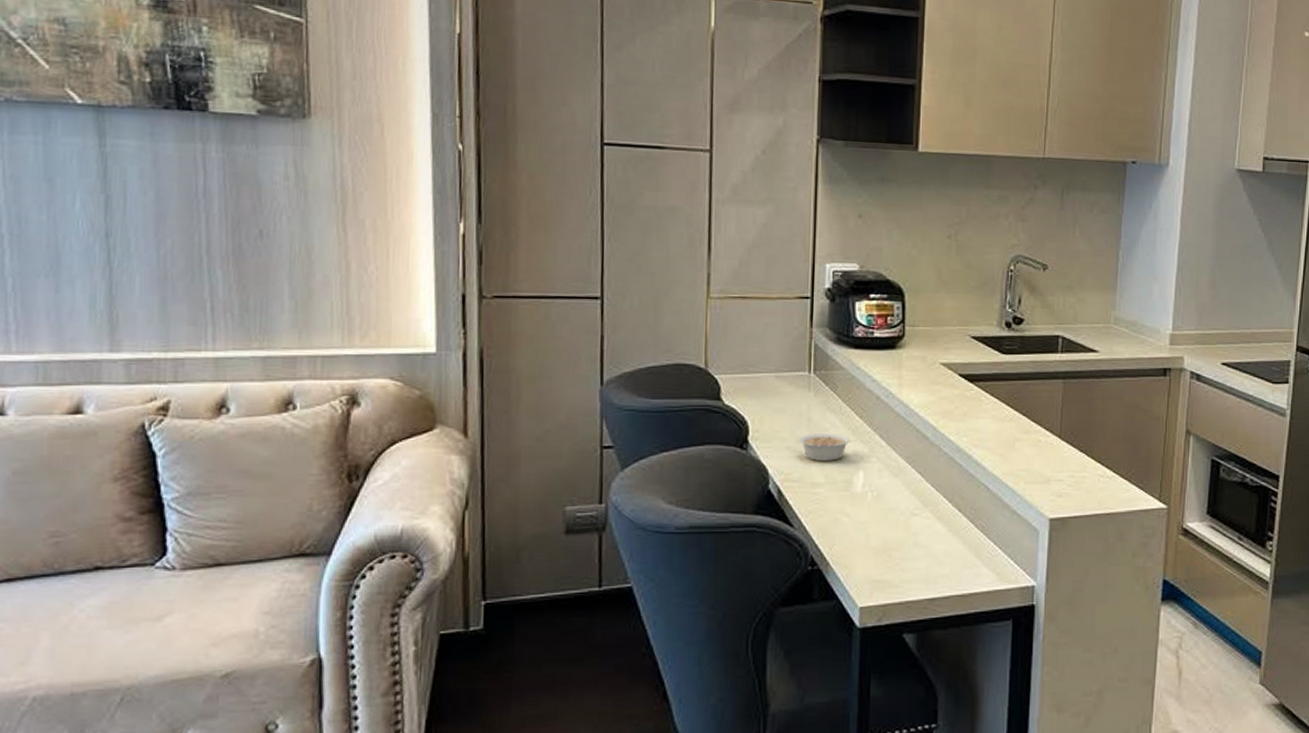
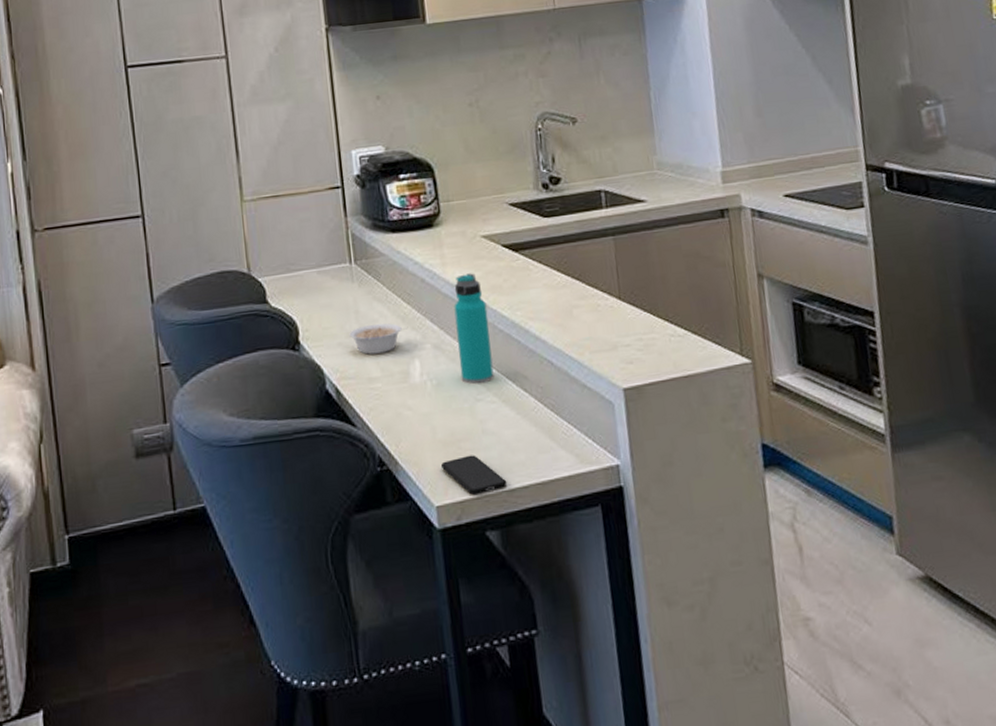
smartphone: none [869,564,930,600] -> present [440,455,507,495]
water bottle: none [901,396,936,500] -> present [454,273,494,385]

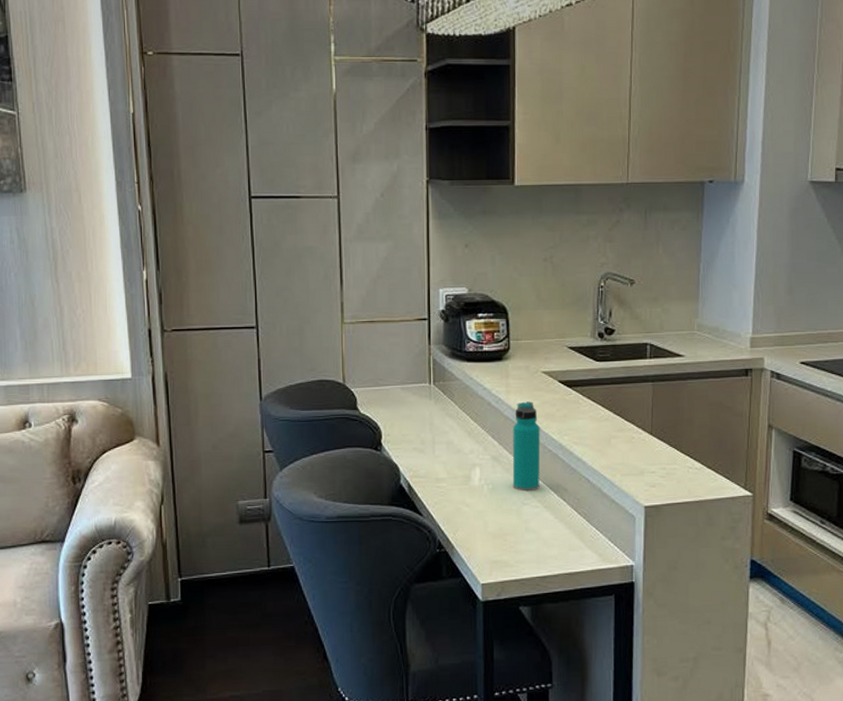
legume: present [349,323,407,355] -> none [423,435,472,459]
smartphone: present [440,455,507,495] -> none [488,547,541,577]

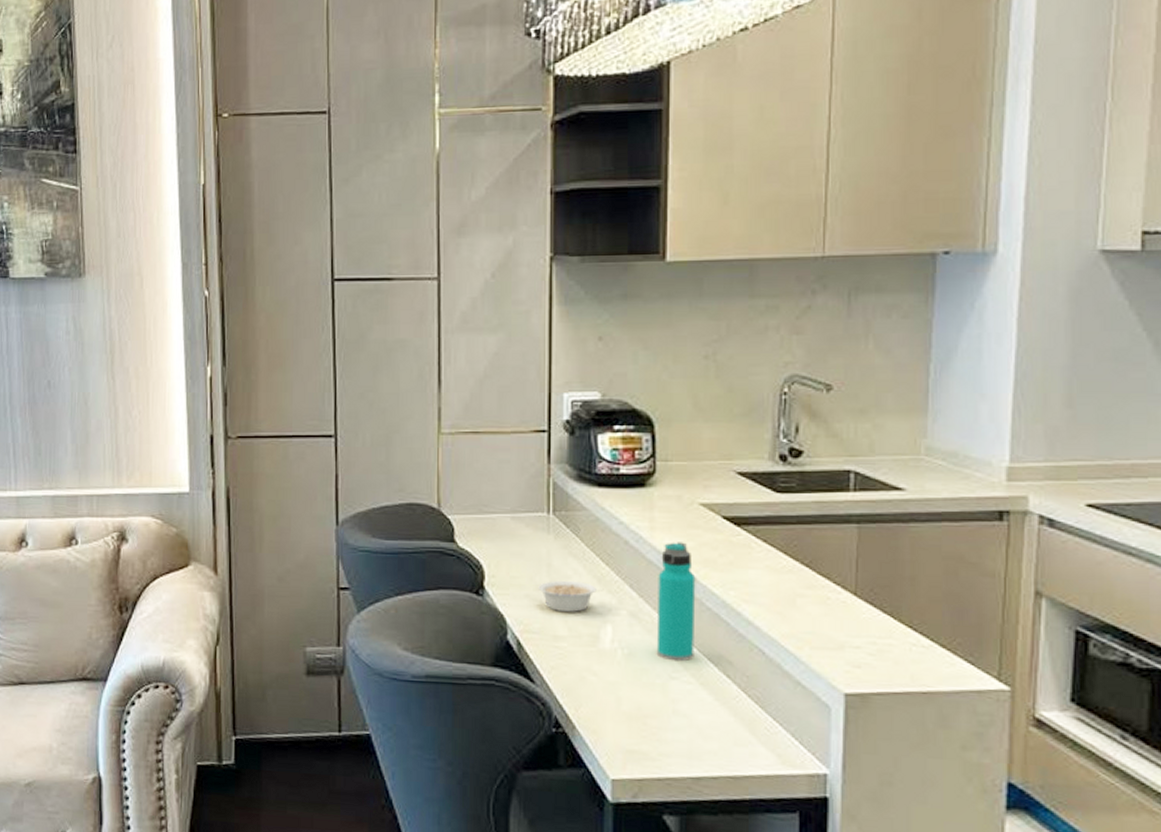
legume: none [423,435,472,459] -> present [538,580,603,612]

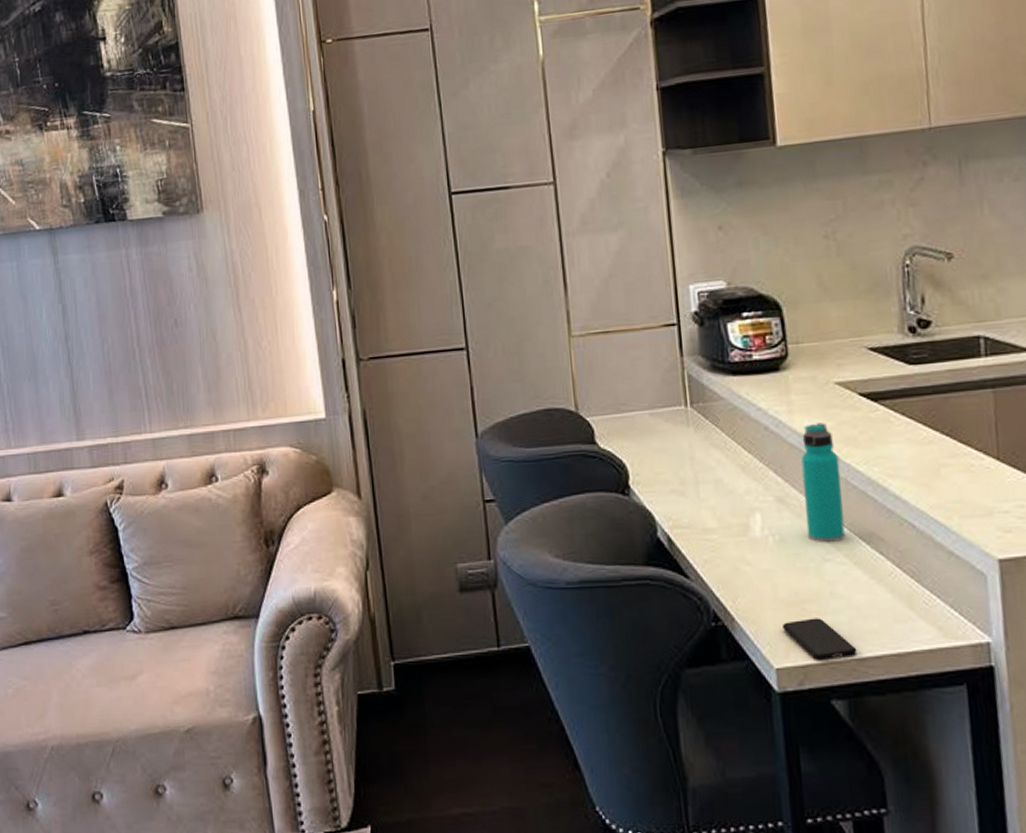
legume: present [538,580,603,612] -> none [683,471,748,504]
smartphone: none [621,733,694,776] -> present [782,618,857,660]

